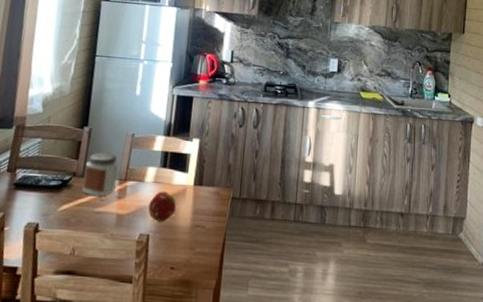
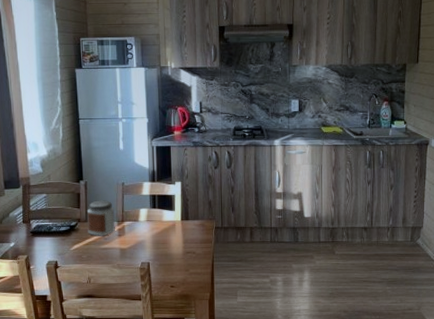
fruit: present [148,191,176,222] -> none [145,227,168,252]

